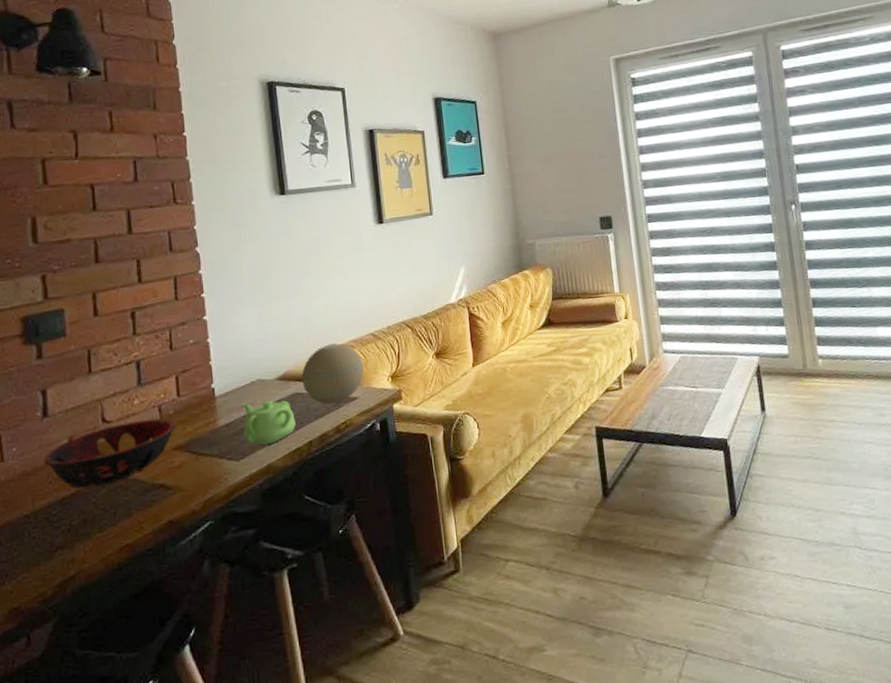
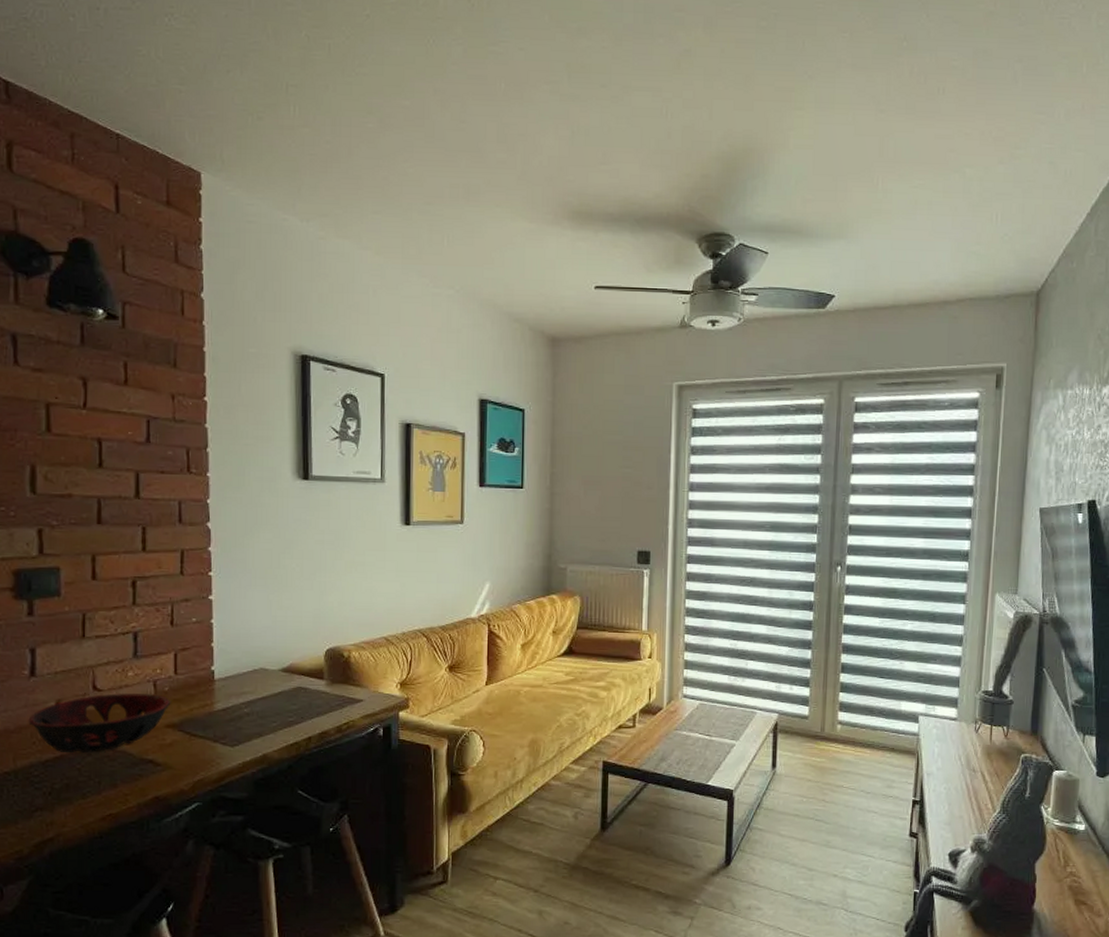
teapot: present [242,400,296,445] -> none [241,689,296,735]
decorative orb: present [301,343,364,405] -> none [307,642,372,704]

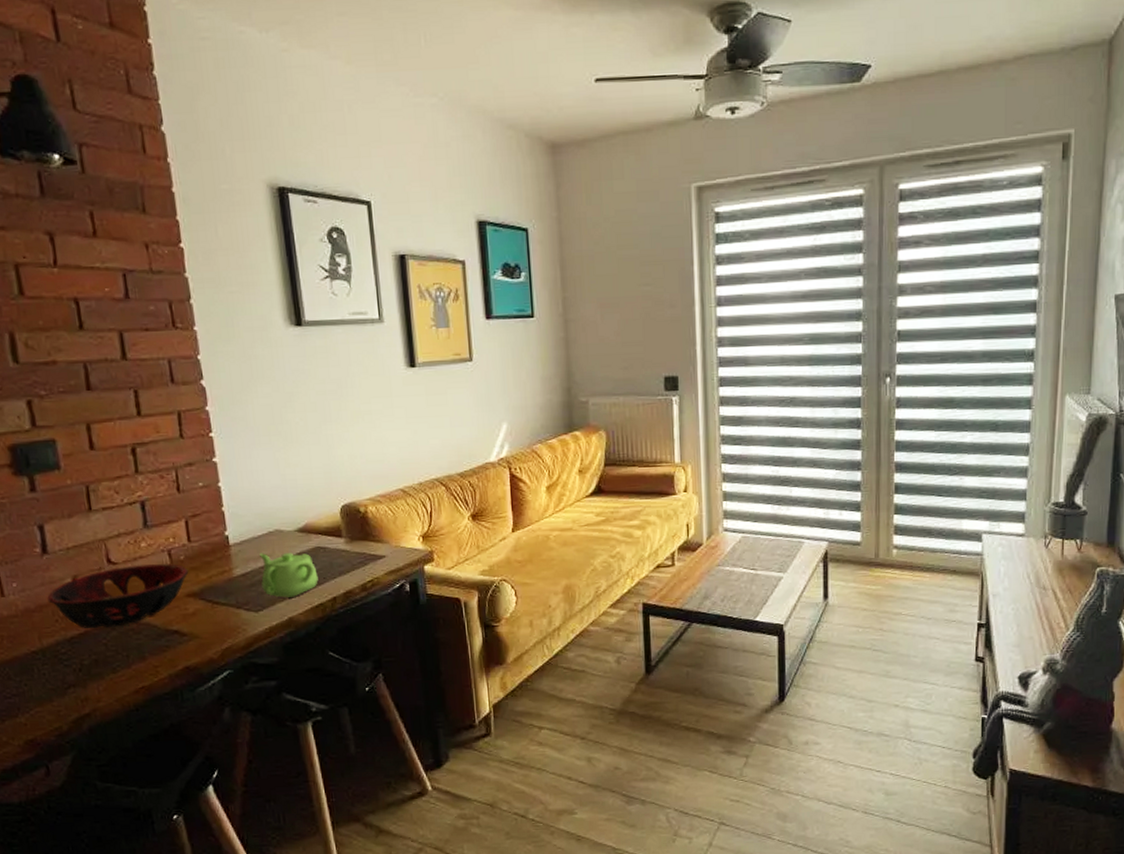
teapot: none [241,689,296,735] -> present [260,553,318,599]

